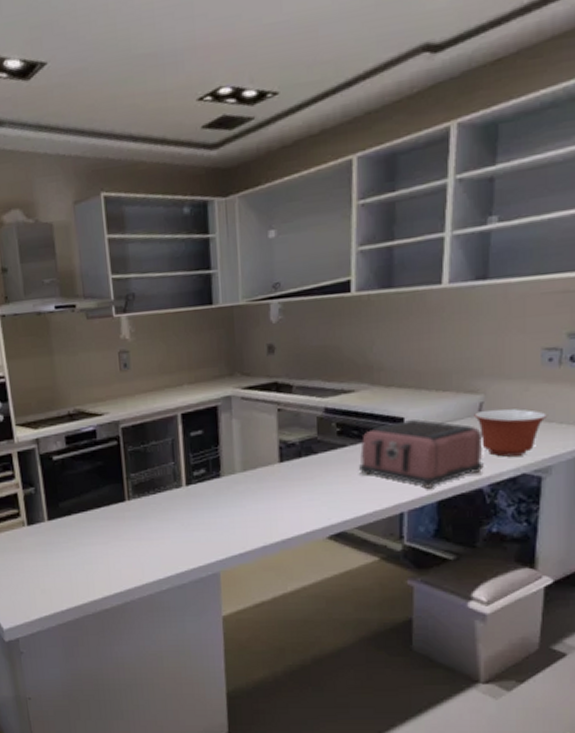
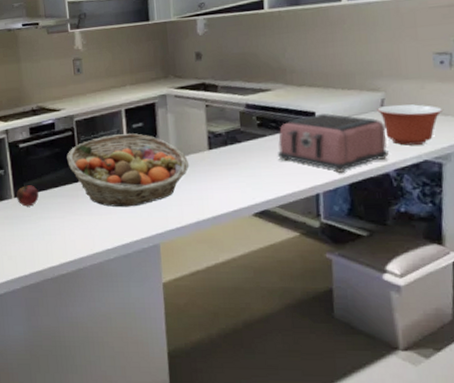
fruit: none [50,505,77,531] -> present [16,185,39,207]
fruit basket: none [111,443,257,531] -> present [67,133,190,208]

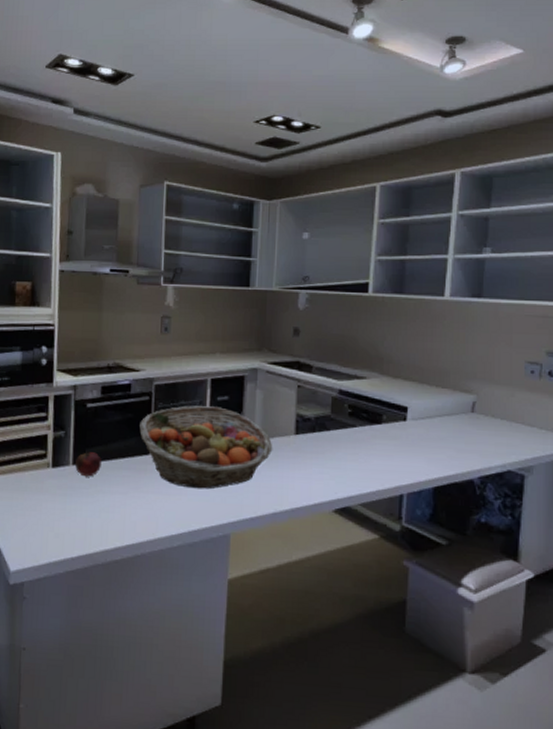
toaster: present [278,113,389,173] -> none [366,410,475,474]
mixing bowl: present [377,104,444,146] -> none [468,409,530,454]

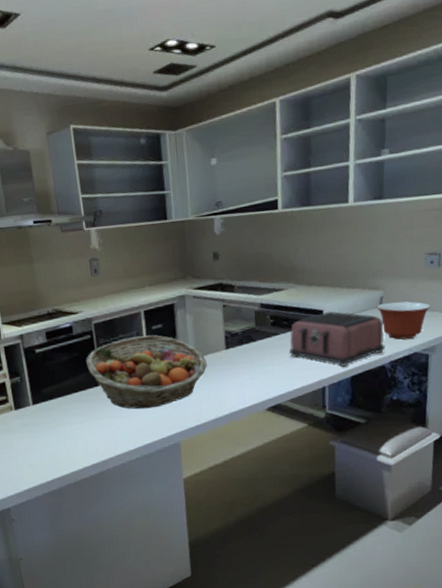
fruit: present [75,452,101,477] -> none [34,391,58,414]
toaster: none [366,410,475,474] -> present [289,311,385,367]
mixing bowl: none [468,409,530,454] -> present [376,301,432,340]

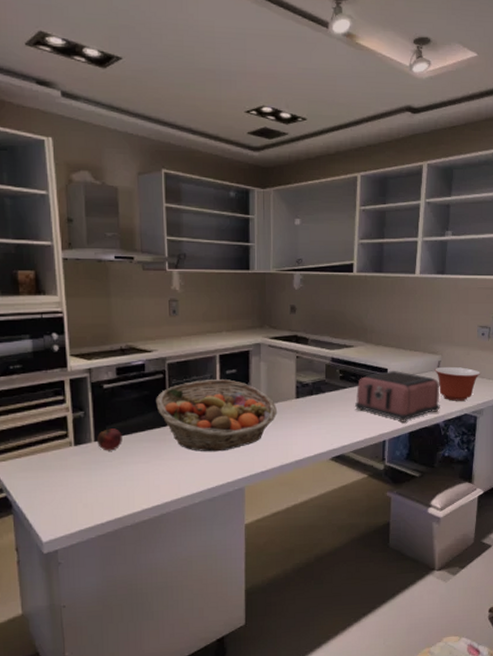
fruit: none [34,391,58,414] -> present [97,428,122,451]

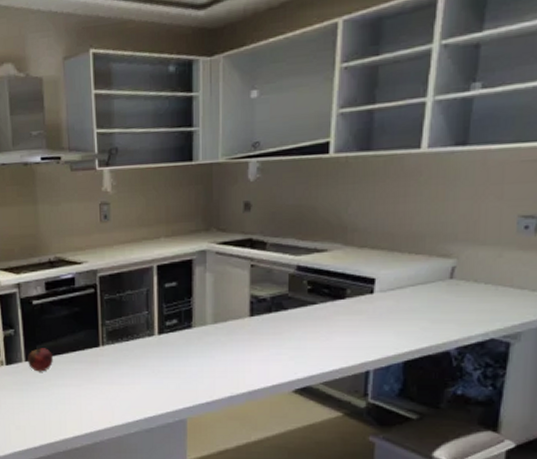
fruit basket: present [156,379,278,452] -> none [87,294,227,377]
toaster: present [355,371,440,423] -> none [328,281,453,349]
mixing bowl: present [435,366,481,401] -> none [445,274,521,321]

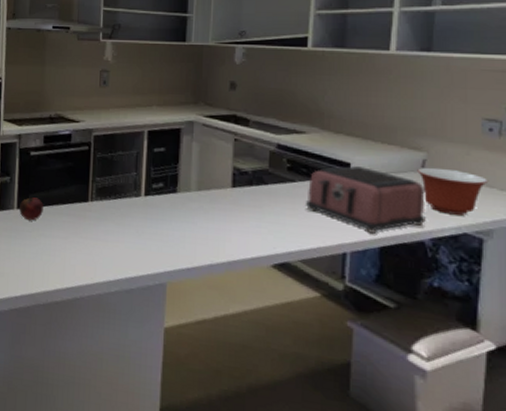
toaster: none [328,281,453,349] -> present [306,166,426,234]
mixing bowl: none [445,274,521,321] -> present [417,167,489,216]

